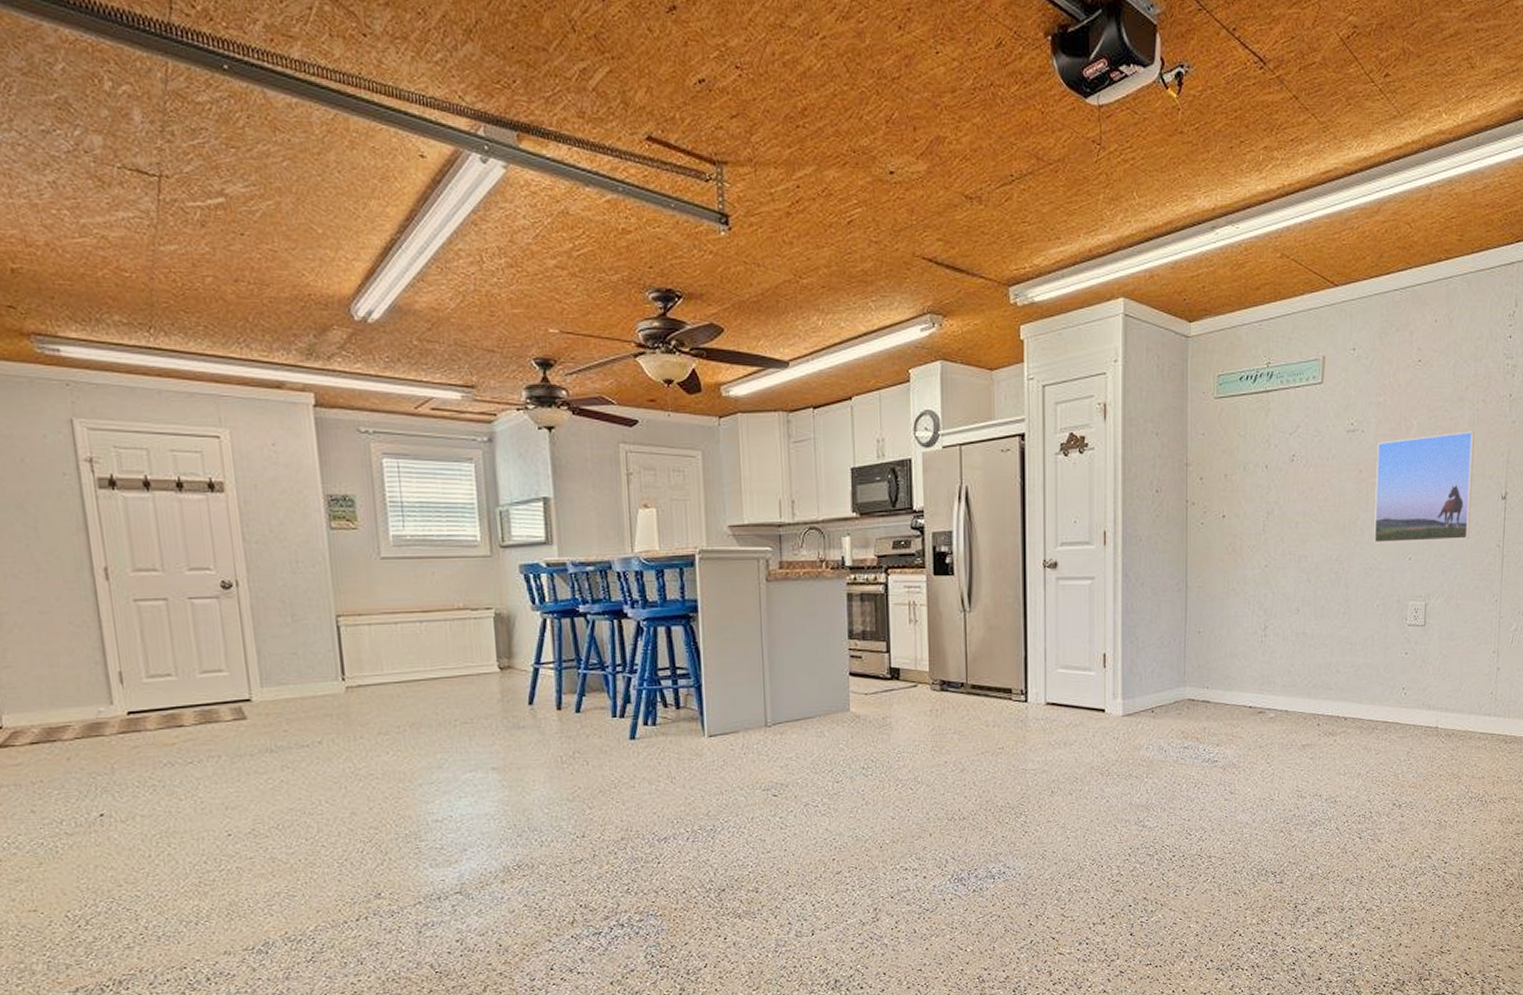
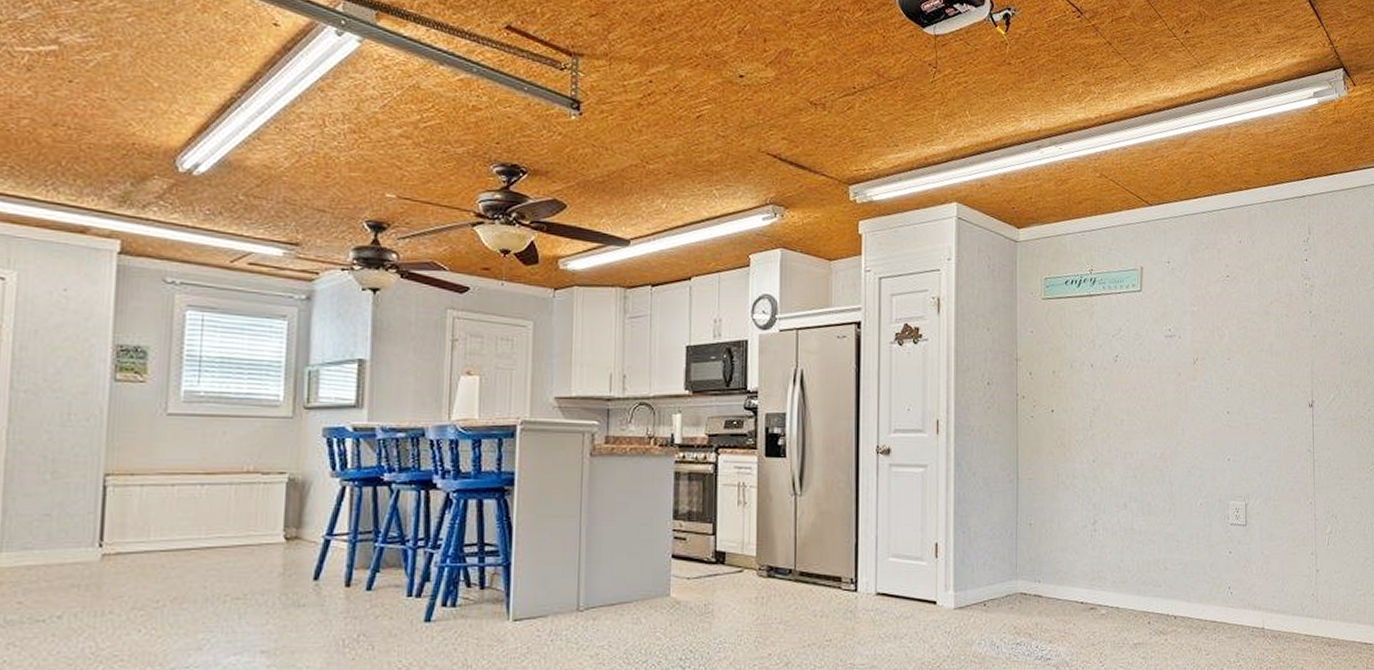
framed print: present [1374,431,1474,543] -> none [1193,342,1282,444]

